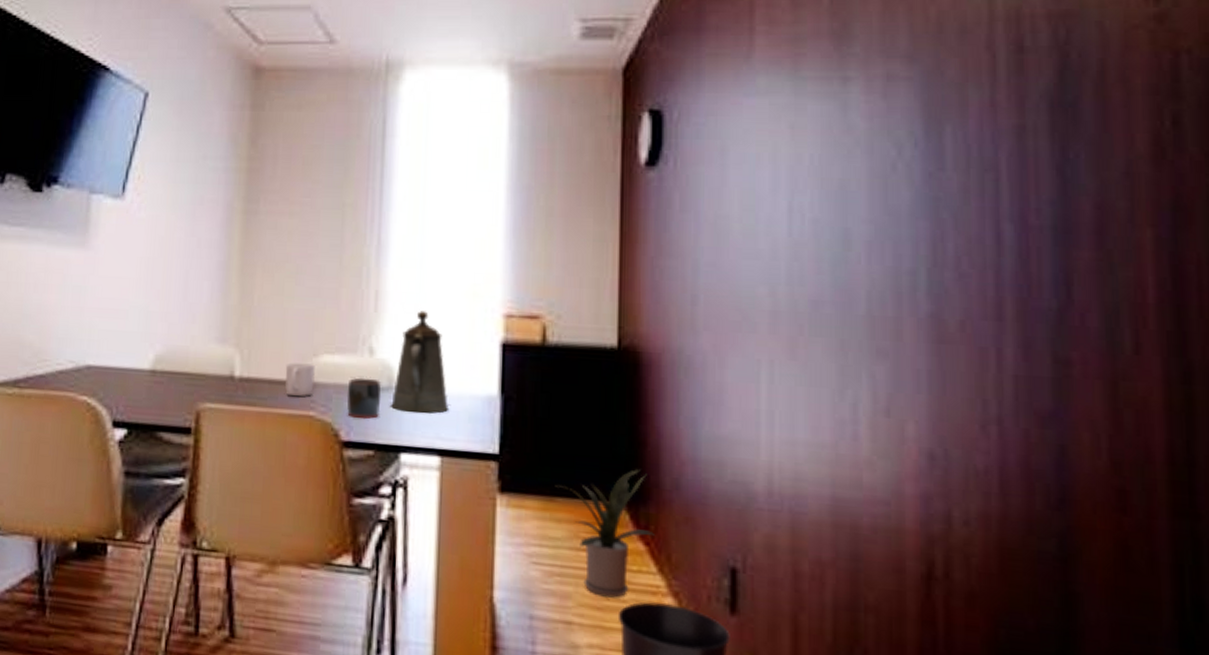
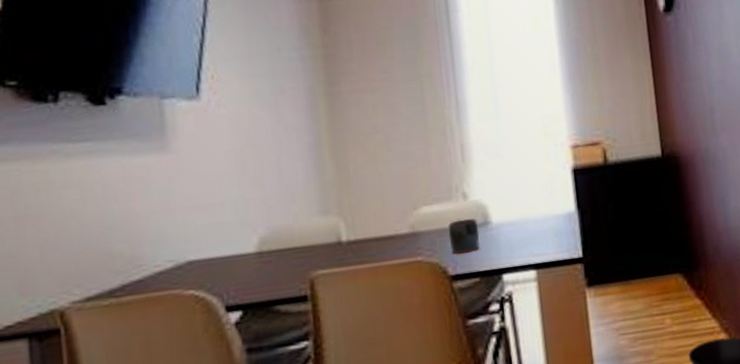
mug: present [284,362,315,397] -> none [389,216,419,248]
coffee pot: present [391,311,449,413] -> none [488,154,537,241]
house plant: present [555,469,656,598] -> none [629,245,707,346]

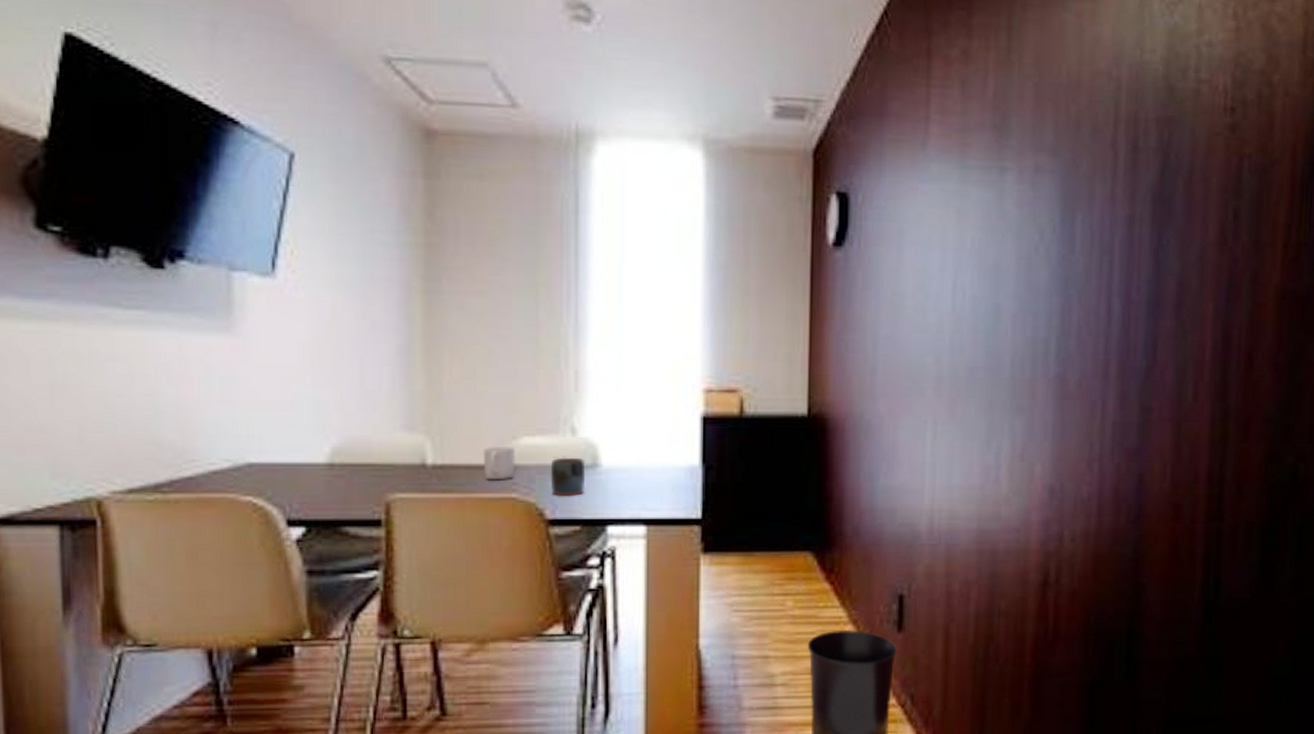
mug: none [389,216,419,248] -> present [483,447,515,480]

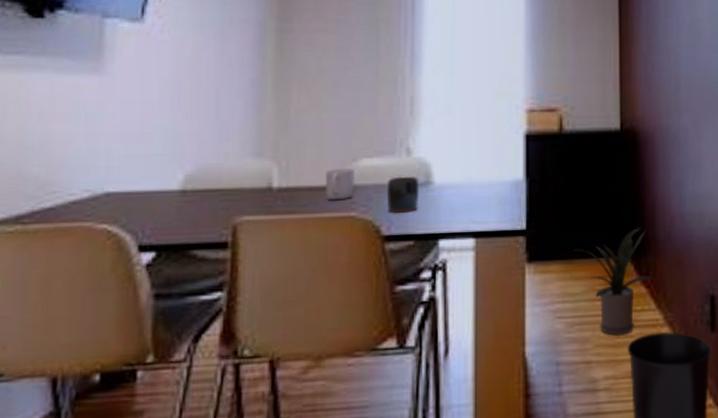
house plant: none [752,521,839,632] -> present [573,228,654,336]

